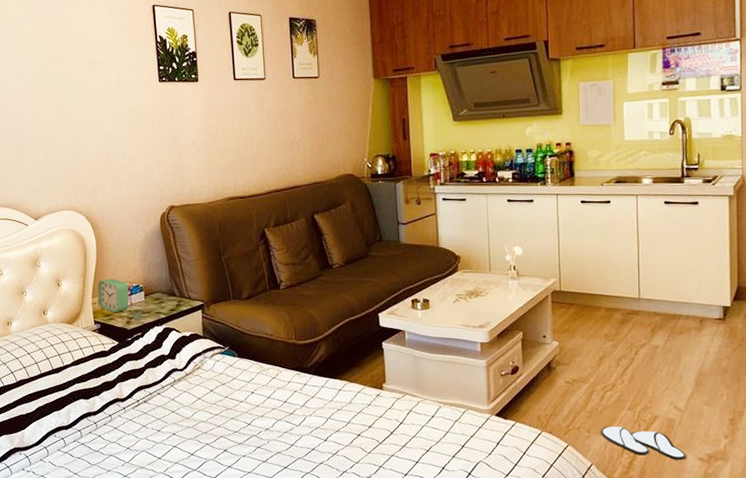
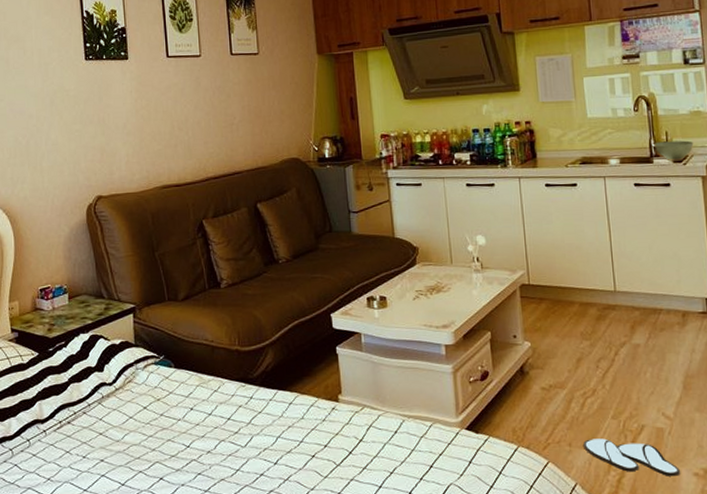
alarm clock: present [97,278,129,313] -> none [15,279,51,319]
bowl: none [685,162,724,182] -> present [653,140,694,162]

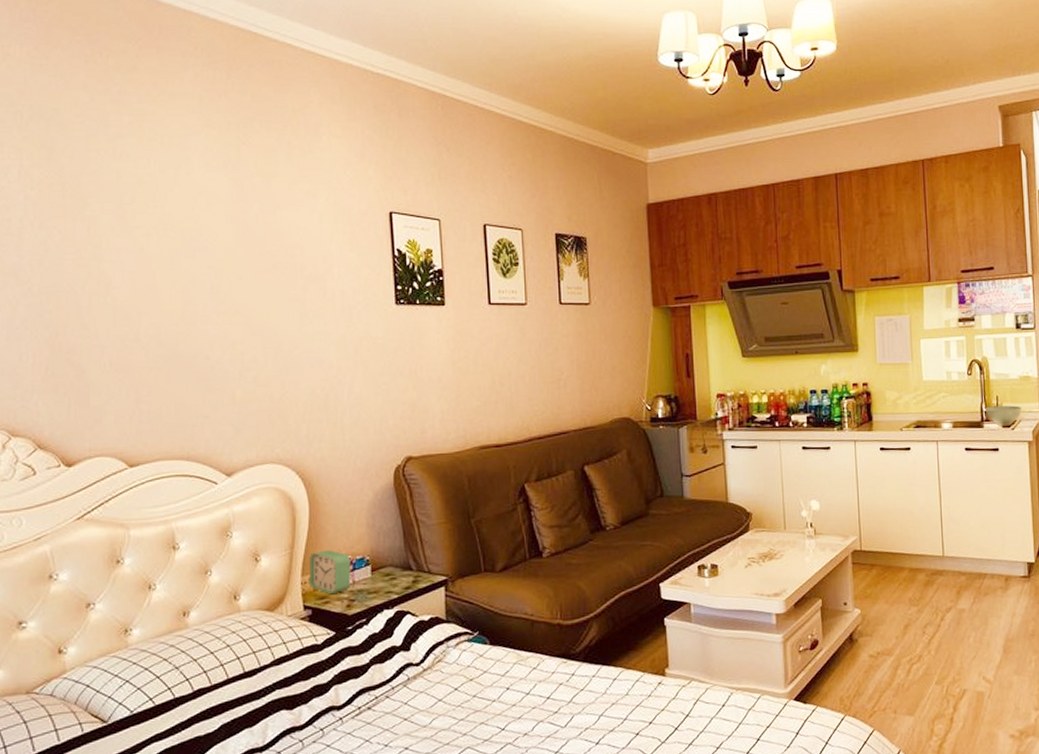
alarm clock: none [15,279,51,319] -> present [309,550,351,595]
slippers: present [583,438,681,476] -> none [908,704,998,739]

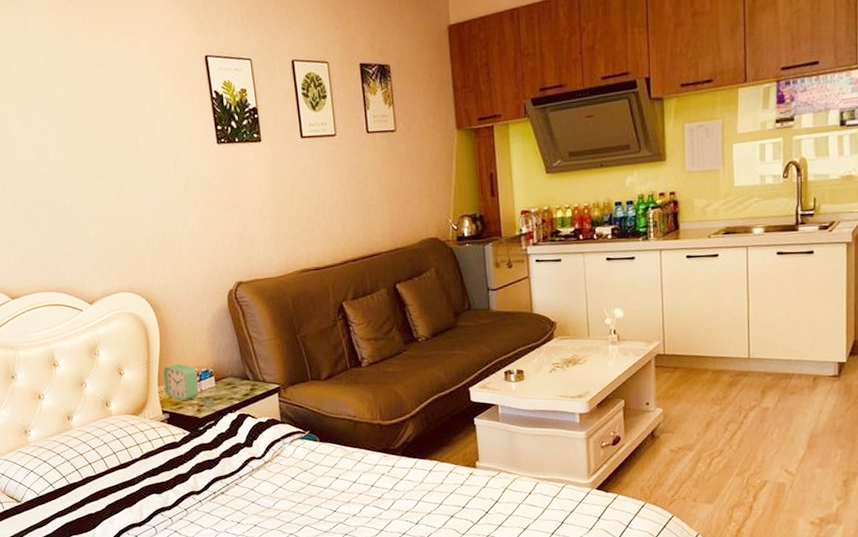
bowl: present [985,405,1022,426] -> none [800,206,842,229]

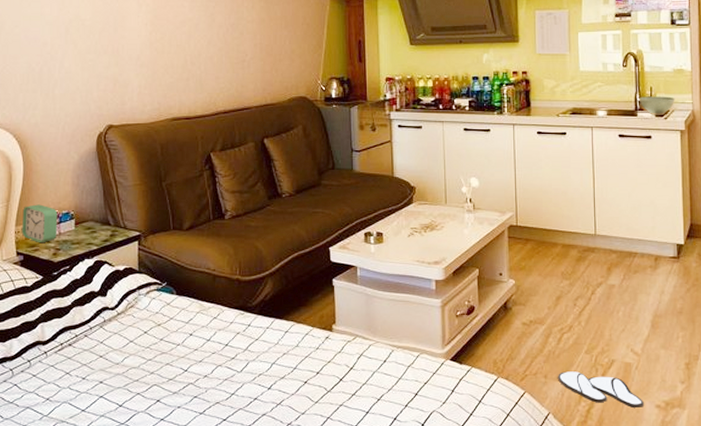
slippers: none [708,494,798,525] -> present [558,371,645,408]
bowl: none [800,206,842,229] -> present [639,96,675,115]

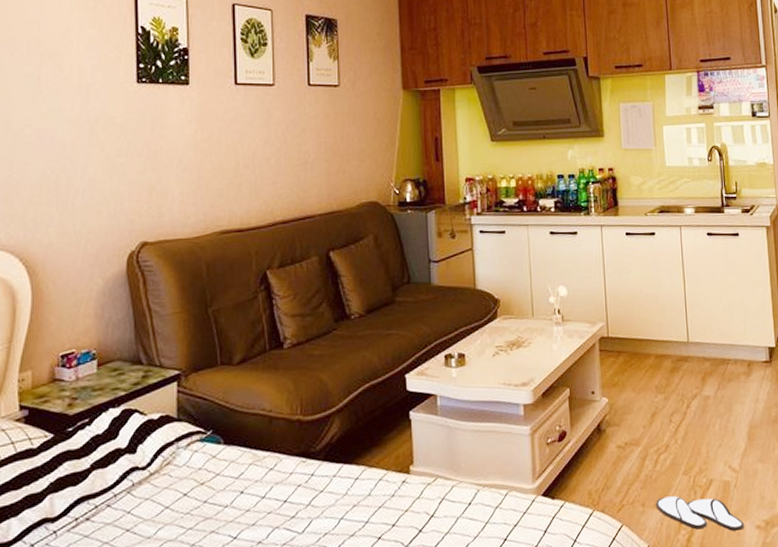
alarm clock: present [22,204,58,243] -> none [28,343,75,393]
bowl: present [639,96,675,115] -> none [725,191,760,212]

